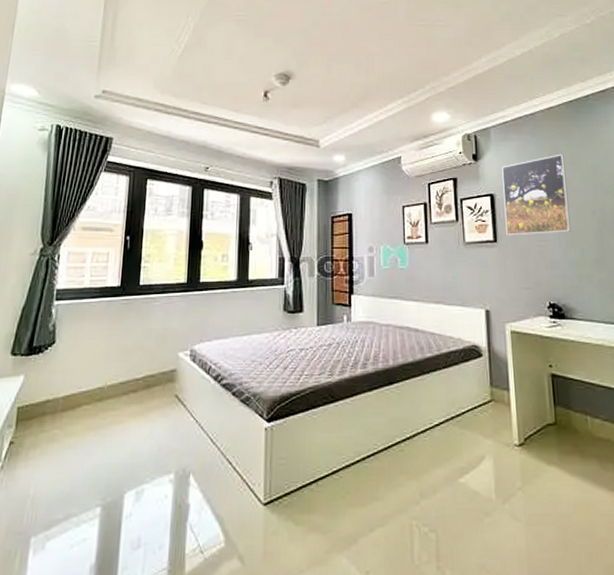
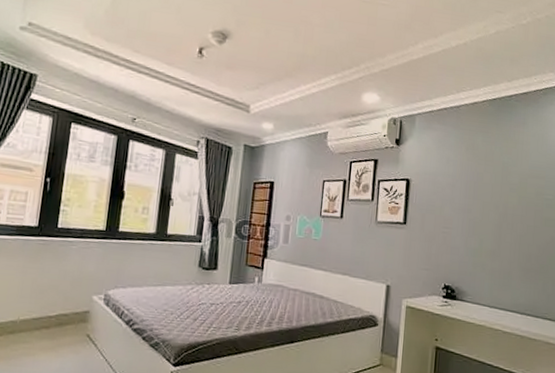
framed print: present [502,154,571,236] -> none [416,148,480,223]

